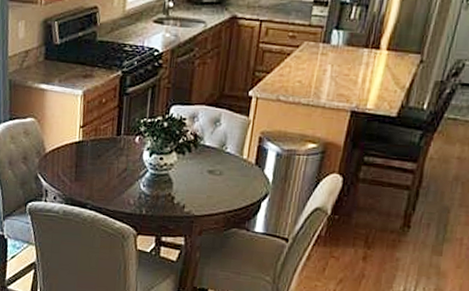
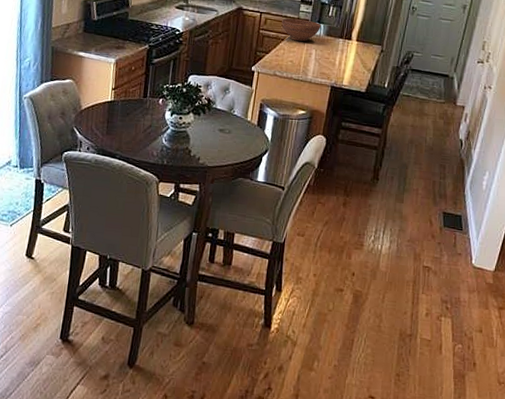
fruit bowl: none [287,25,340,56] -> present [282,18,322,42]

